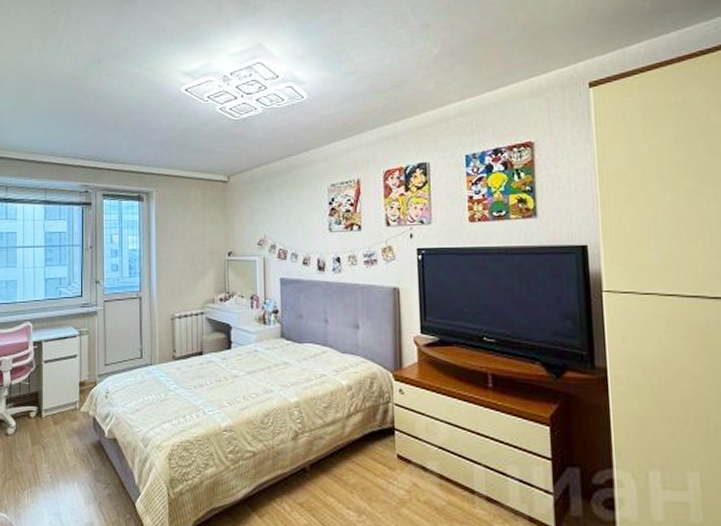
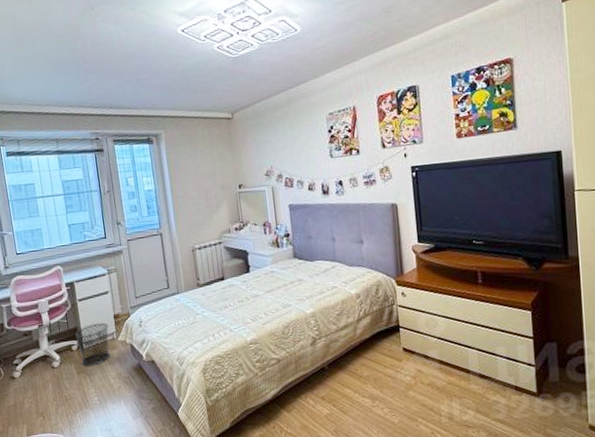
waste bin: none [36,389,72,437] -> present [75,322,110,366]

